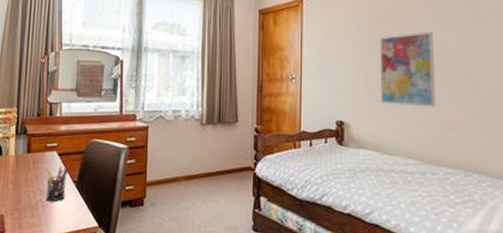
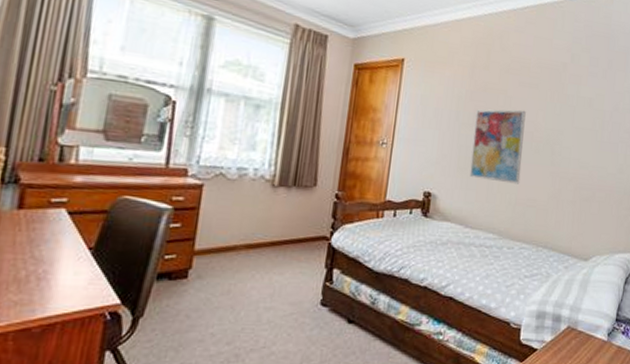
pen holder: present [44,162,70,201] -> none [44,223,84,273]

